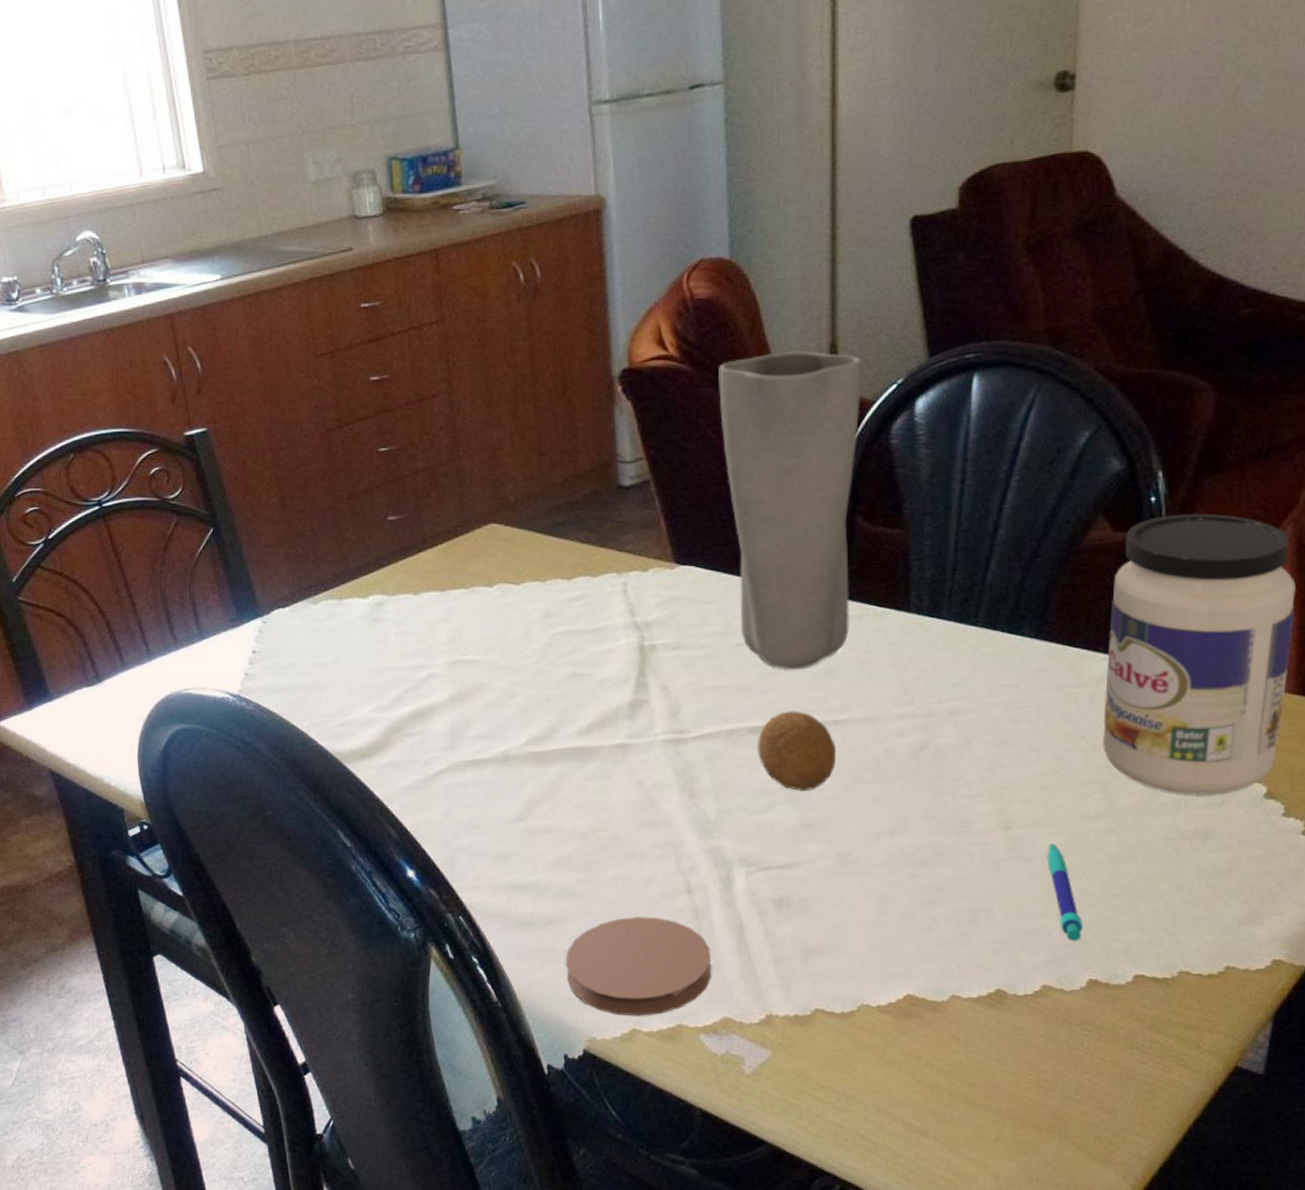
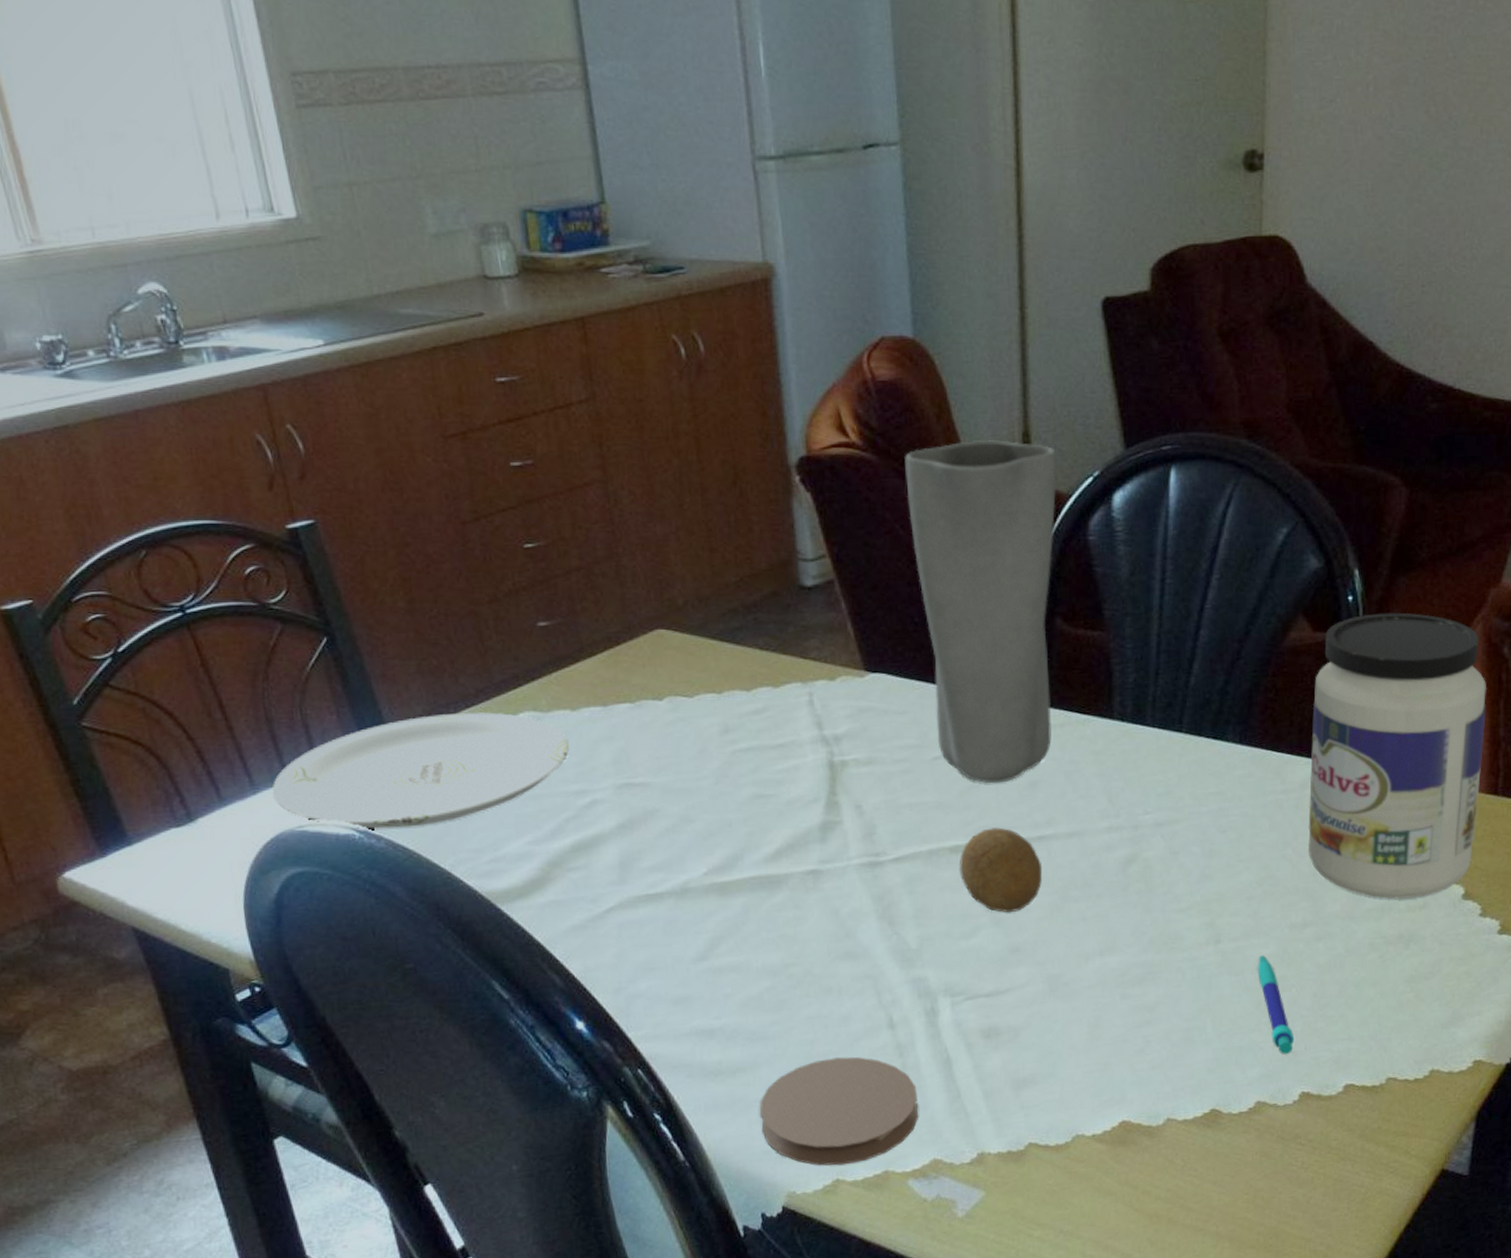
plate: none [164,595,410,694] -> present [271,712,569,829]

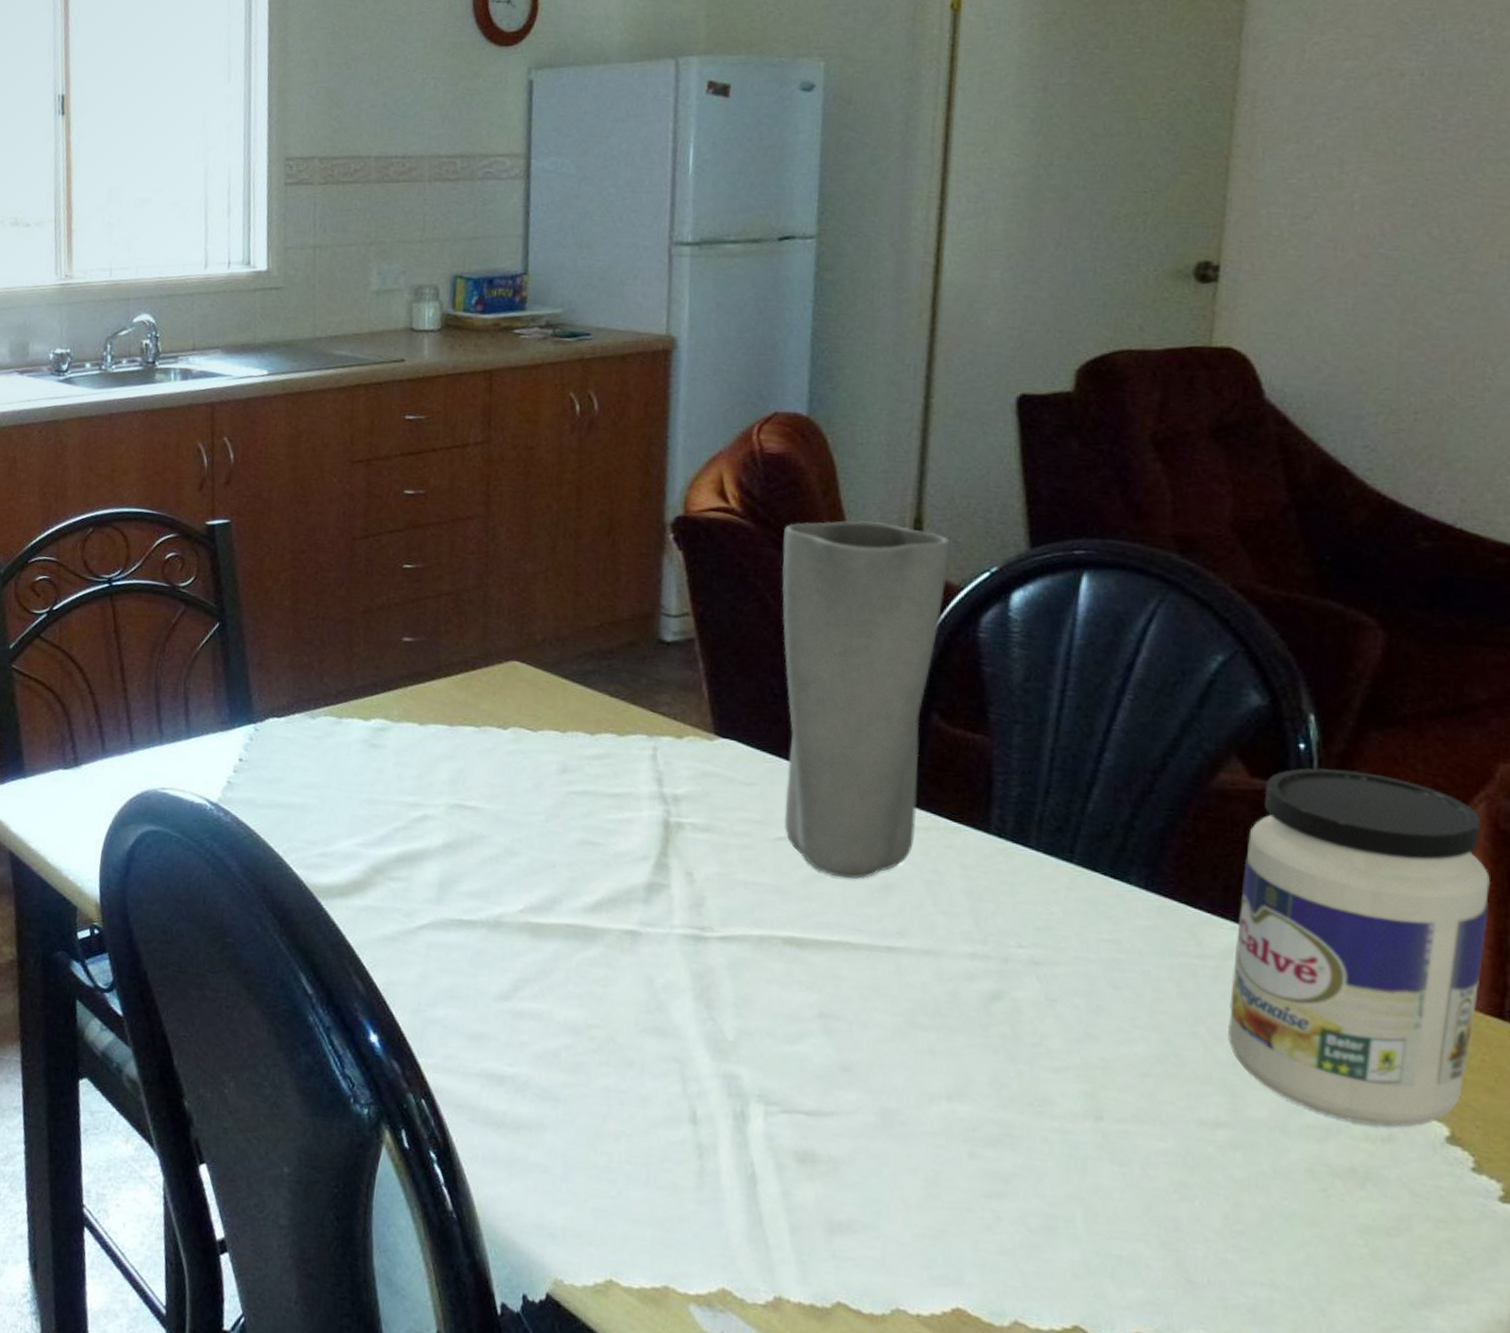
plate: present [271,712,569,829] -> none [146,707,412,809]
coaster: present [759,1057,919,1166] -> none [537,1138,713,1268]
fruit: present [959,827,1043,913] -> none [791,925,888,1026]
pen: present [1258,955,1295,1055] -> none [1150,1148,1194,1284]

